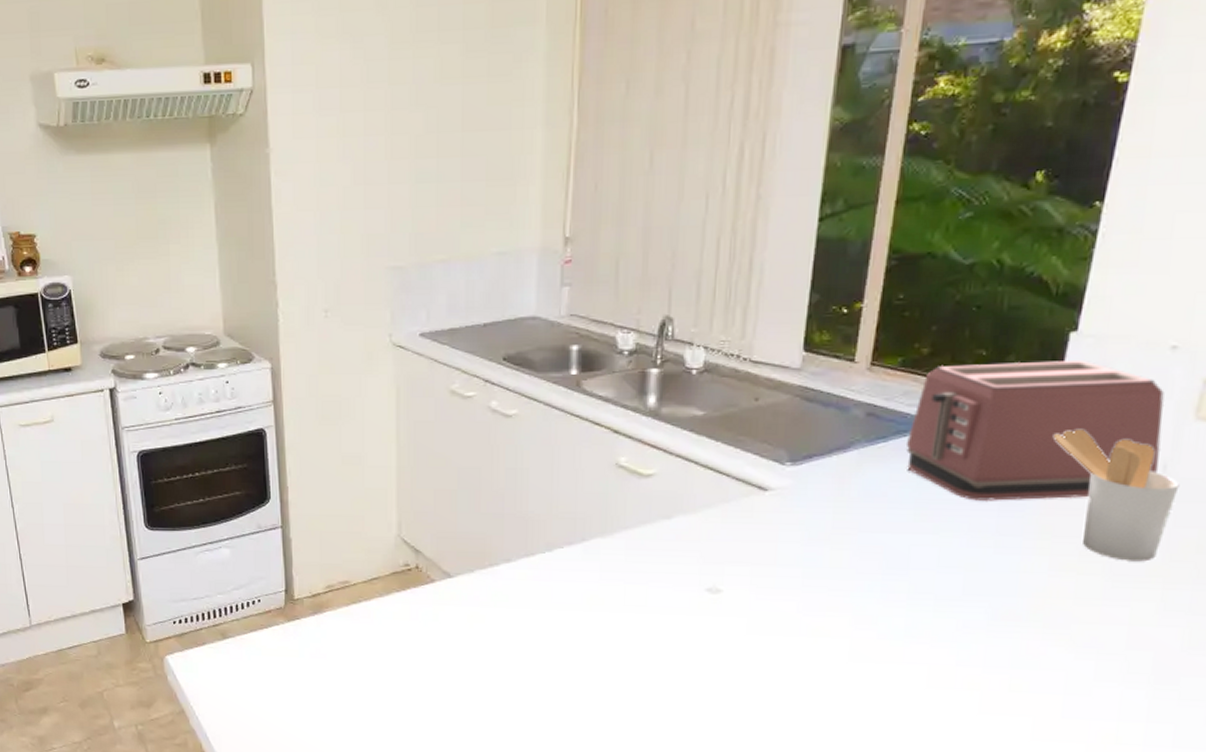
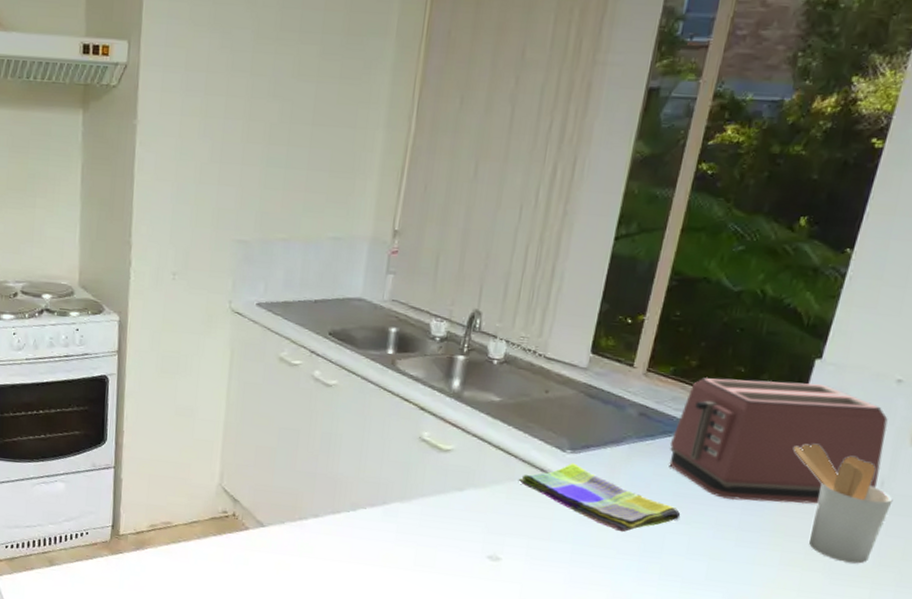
dish towel: none [733,476,926,549] -> present [518,463,681,532]

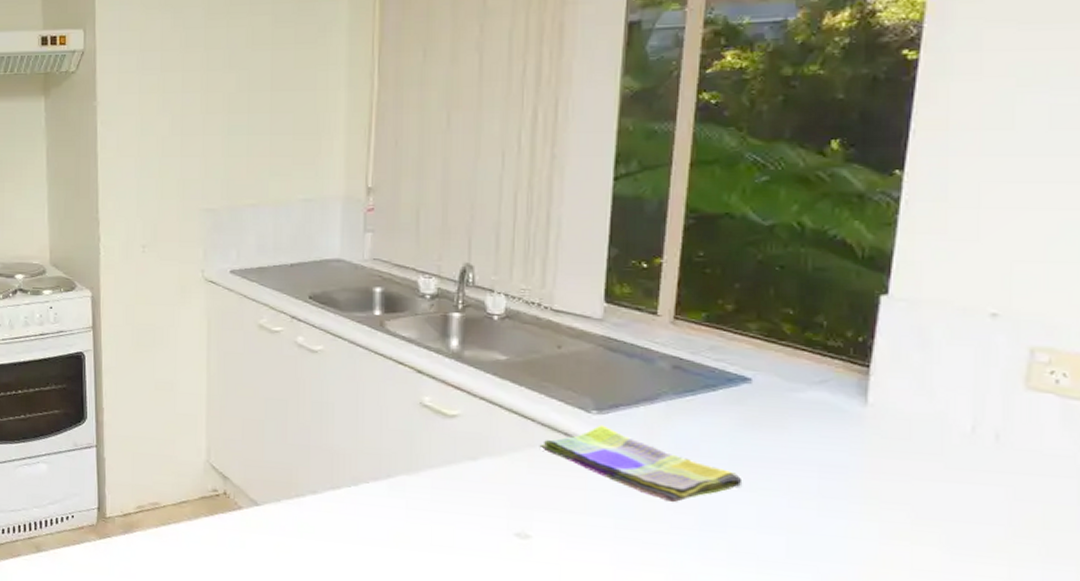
toaster: present [669,377,888,505] -> none [715,322,990,464]
utensil holder: present [794,443,893,564] -> none [873,392,1016,535]

